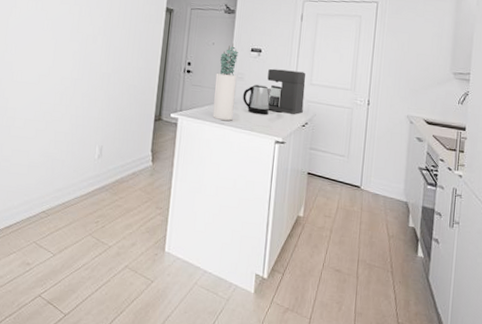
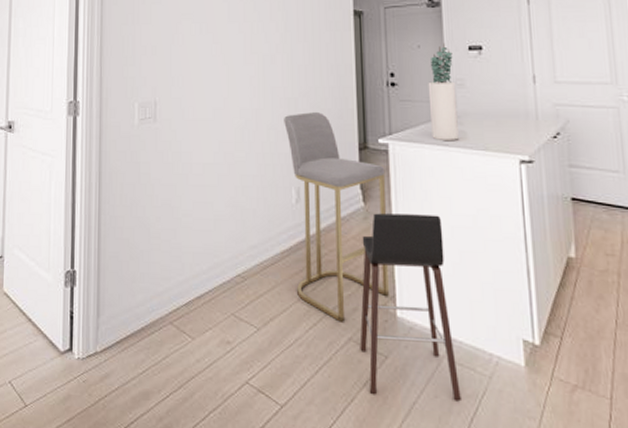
bar stool: none [89,86,173,254] -> present [284,111,389,322]
bar stool: none [133,171,210,316] -> present [359,213,461,400]
kettle: present [243,84,271,116] -> none [467,90,505,129]
coffee maker: present [267,68,306,115] -> none [495,68,551,125]

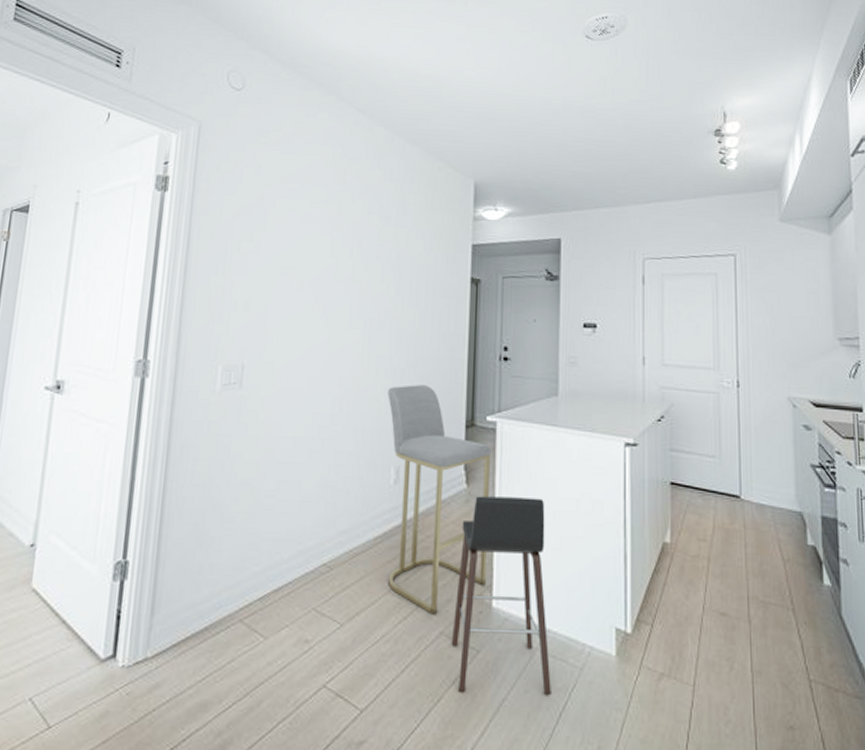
vase: present [428,43,459,142] -> none [540,319,568,422]

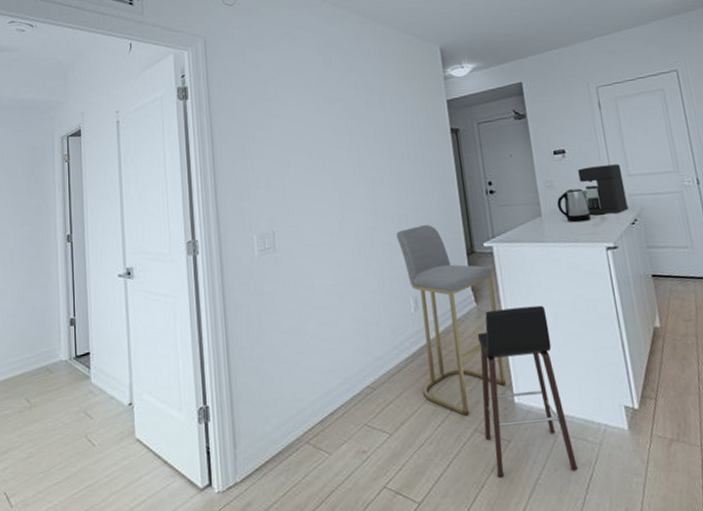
kettle: none [578,369,613,410] -> present [557,188,591,223]
coffee maker: none [607,348,656,407] -> present [578,164,629,215]

